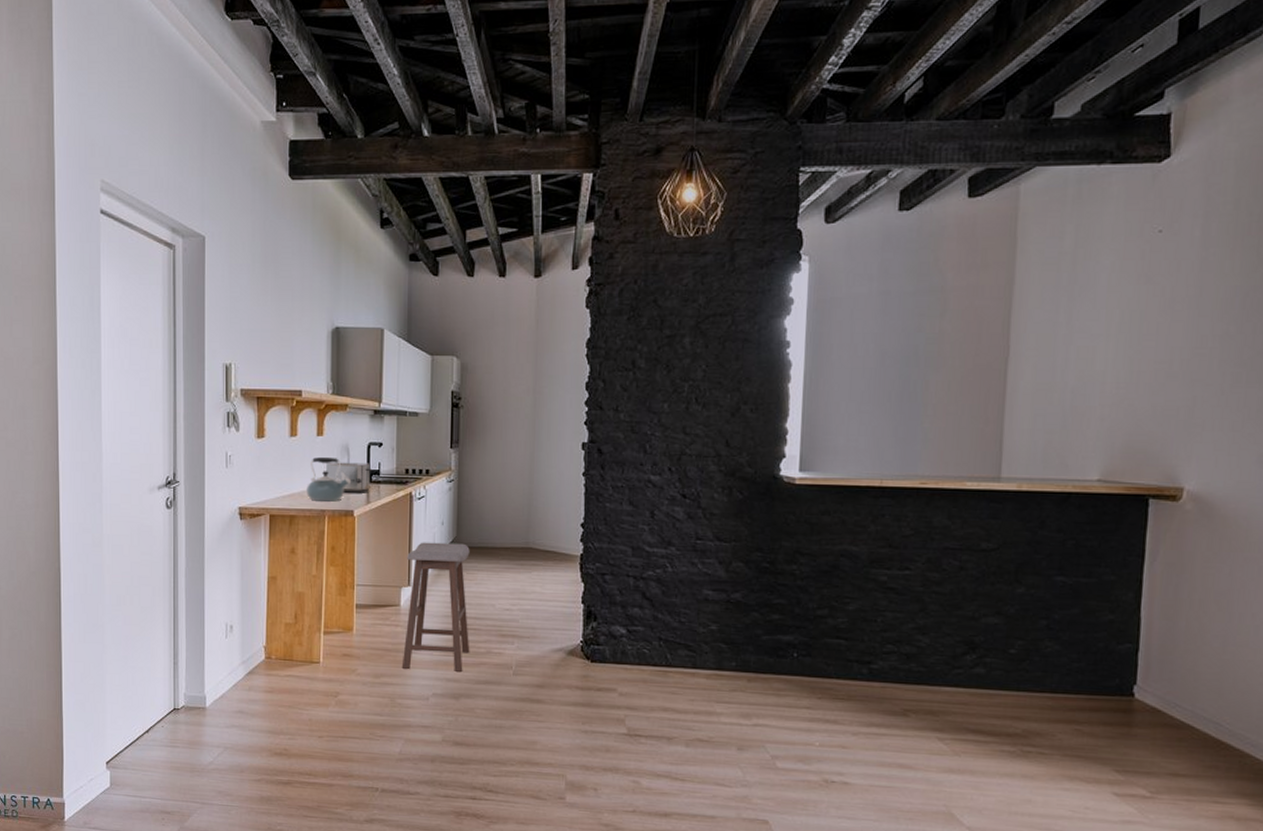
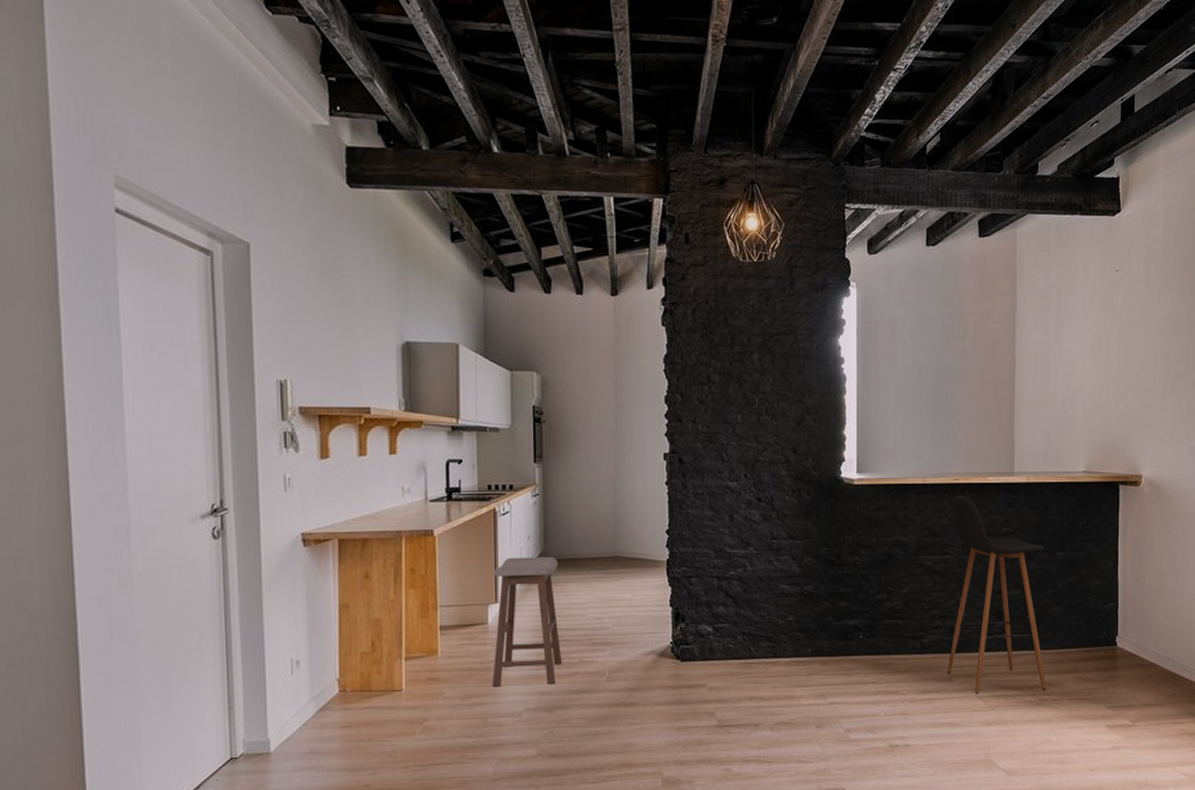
kettle: present [307,457,351,502] -> none [380,477,429,522]
toaster: present [325,462,372,493] -> none [400,480,452,512]
bar stool: none [901,502,1037,741] -> present [947,495,1047,694]

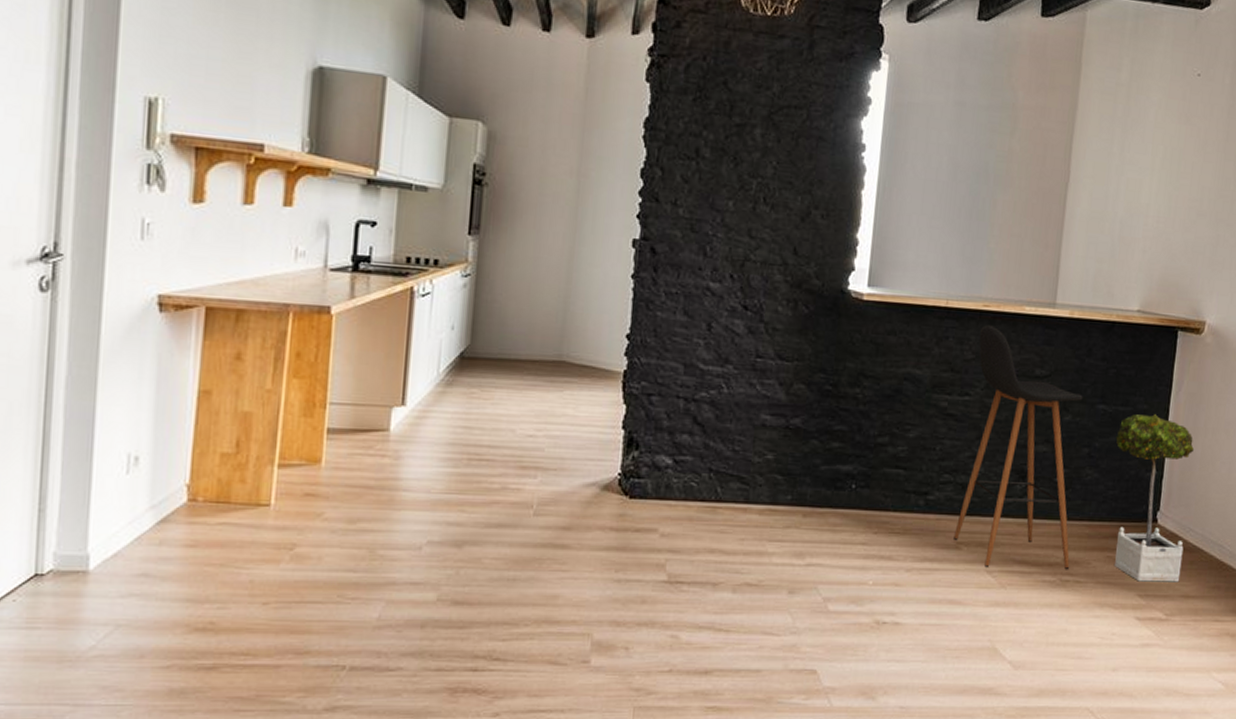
bar stool: present [492,556,563,687] -> none [387,350,487,513]
potted tree: none [1075,556,1142,696] -> present [1114,414,1194,582]

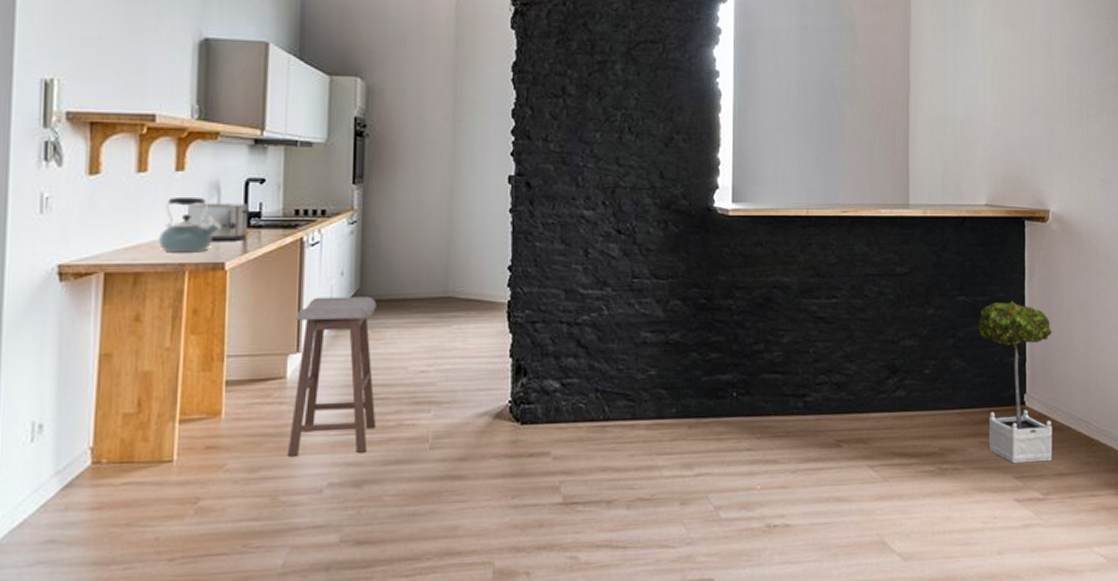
kettle: none [263,234,329,294] -> present [159,198,222,253]
toaster: none [292,241,360,285] -> present [186,203,250,241]
bar stool: none [387,350,487,513] -> present [287,296,377,456]
bar stool: present [954,325,1083,570] -> none [834,230,947,462]

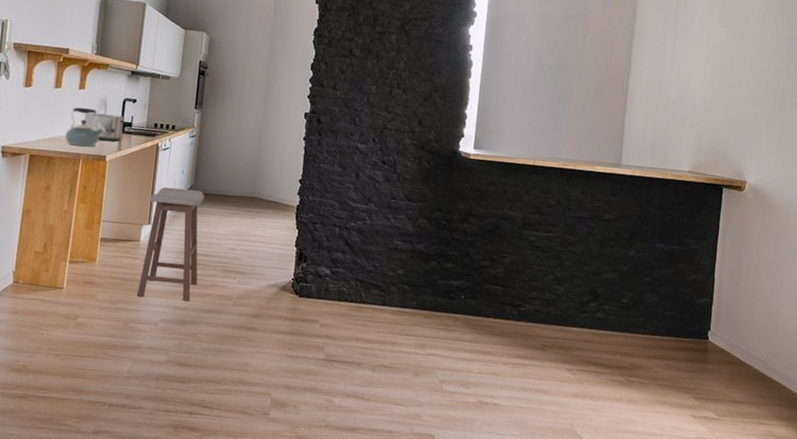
potted tree: present [978,301,1053,464] -> none [672,252,738,390]

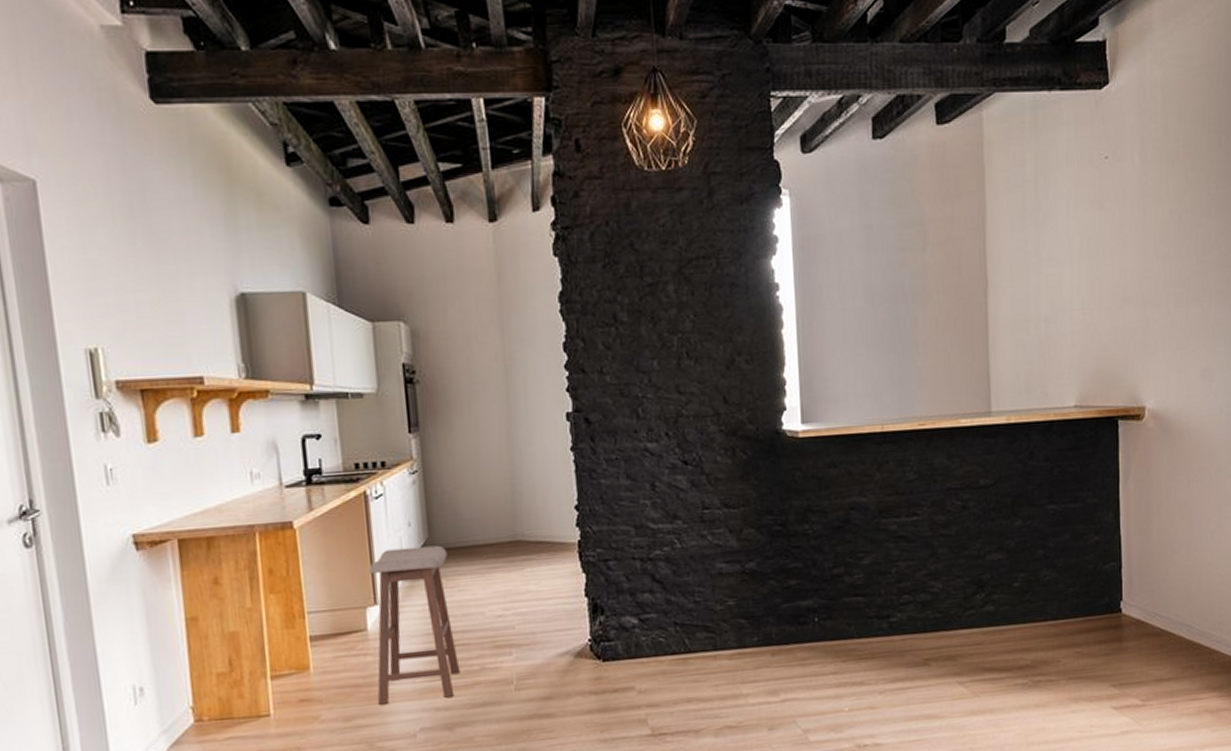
kettle: present [65,107,106,147] -> none [225,458,285,516]
toaster: present [83,112,125,142] -> none [247,460,311,501]

